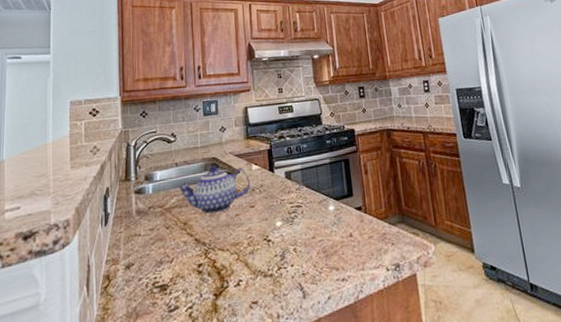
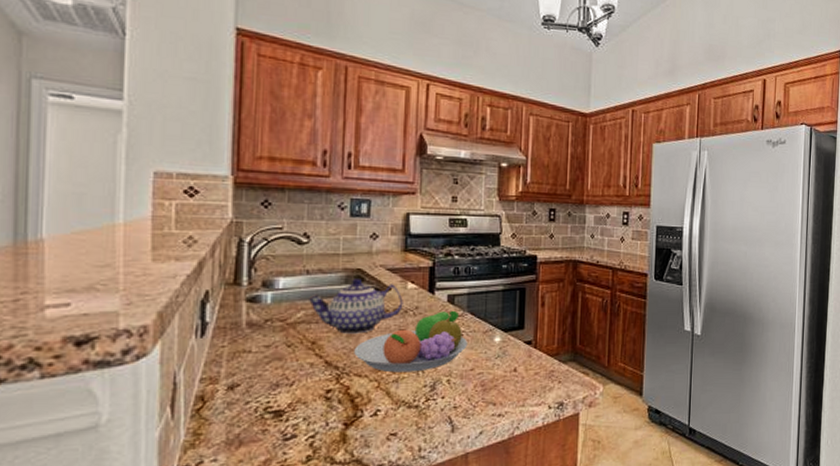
fruit bowl: none [216,185,307,245] -> present [354,310,468,373]

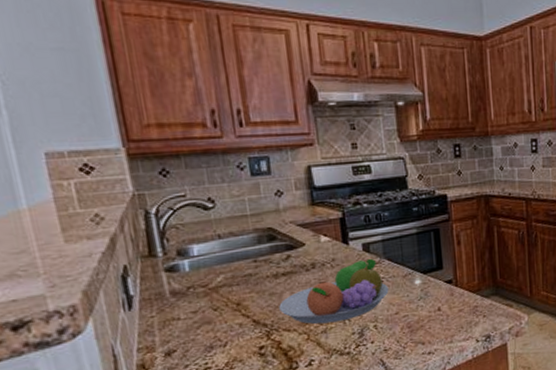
teapot: present [309,279,403,334] -> none [225,237,320,293]

